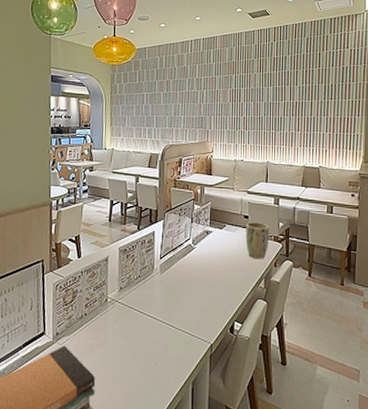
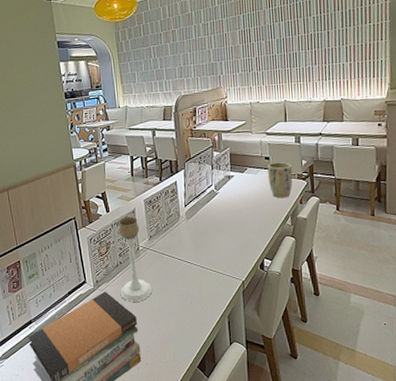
candle holder: none [81,264,116,360] -> present [118,216,152,302]

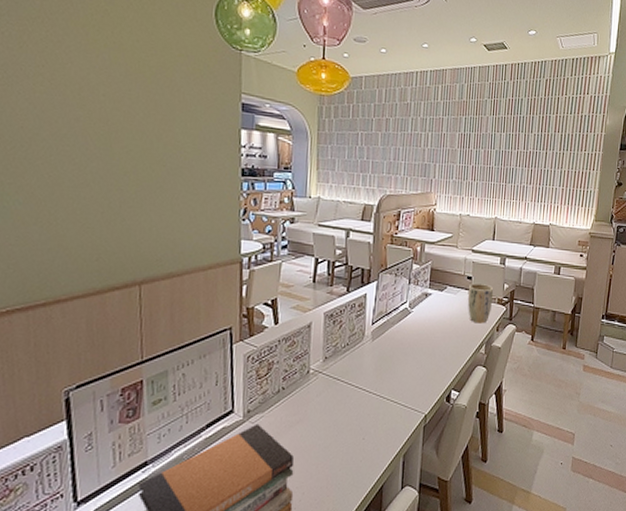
candle holder: present [118,216,152,302] -> none [277,331,319,438]

